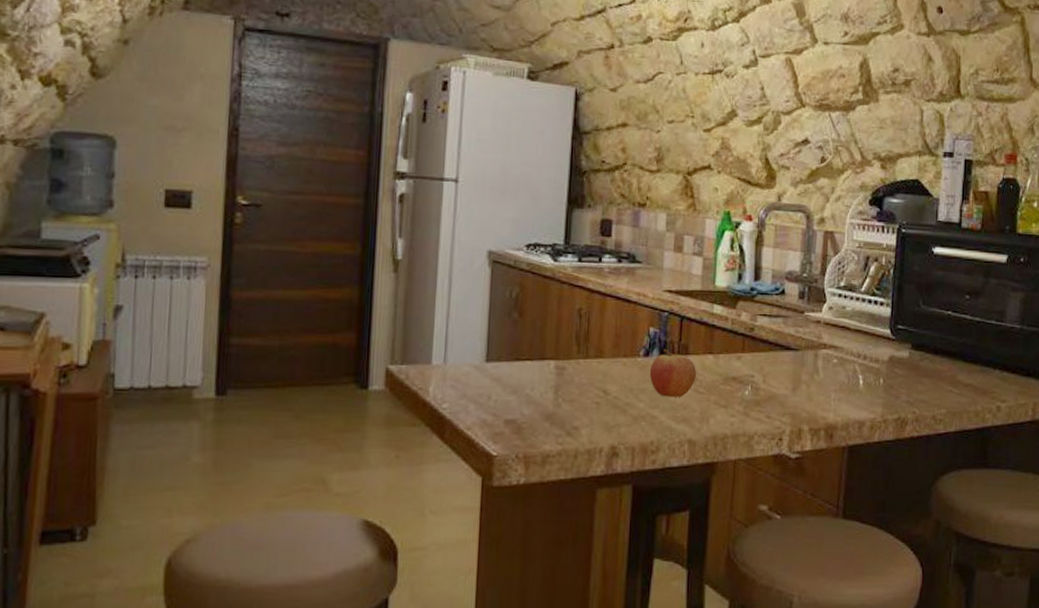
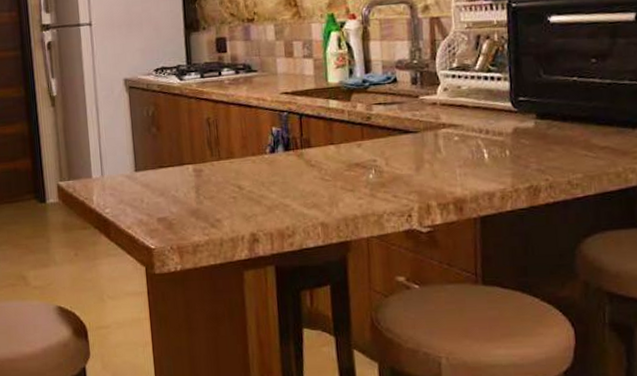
fruit: present [649,348,696,397] -> none [277,144,321,187]

